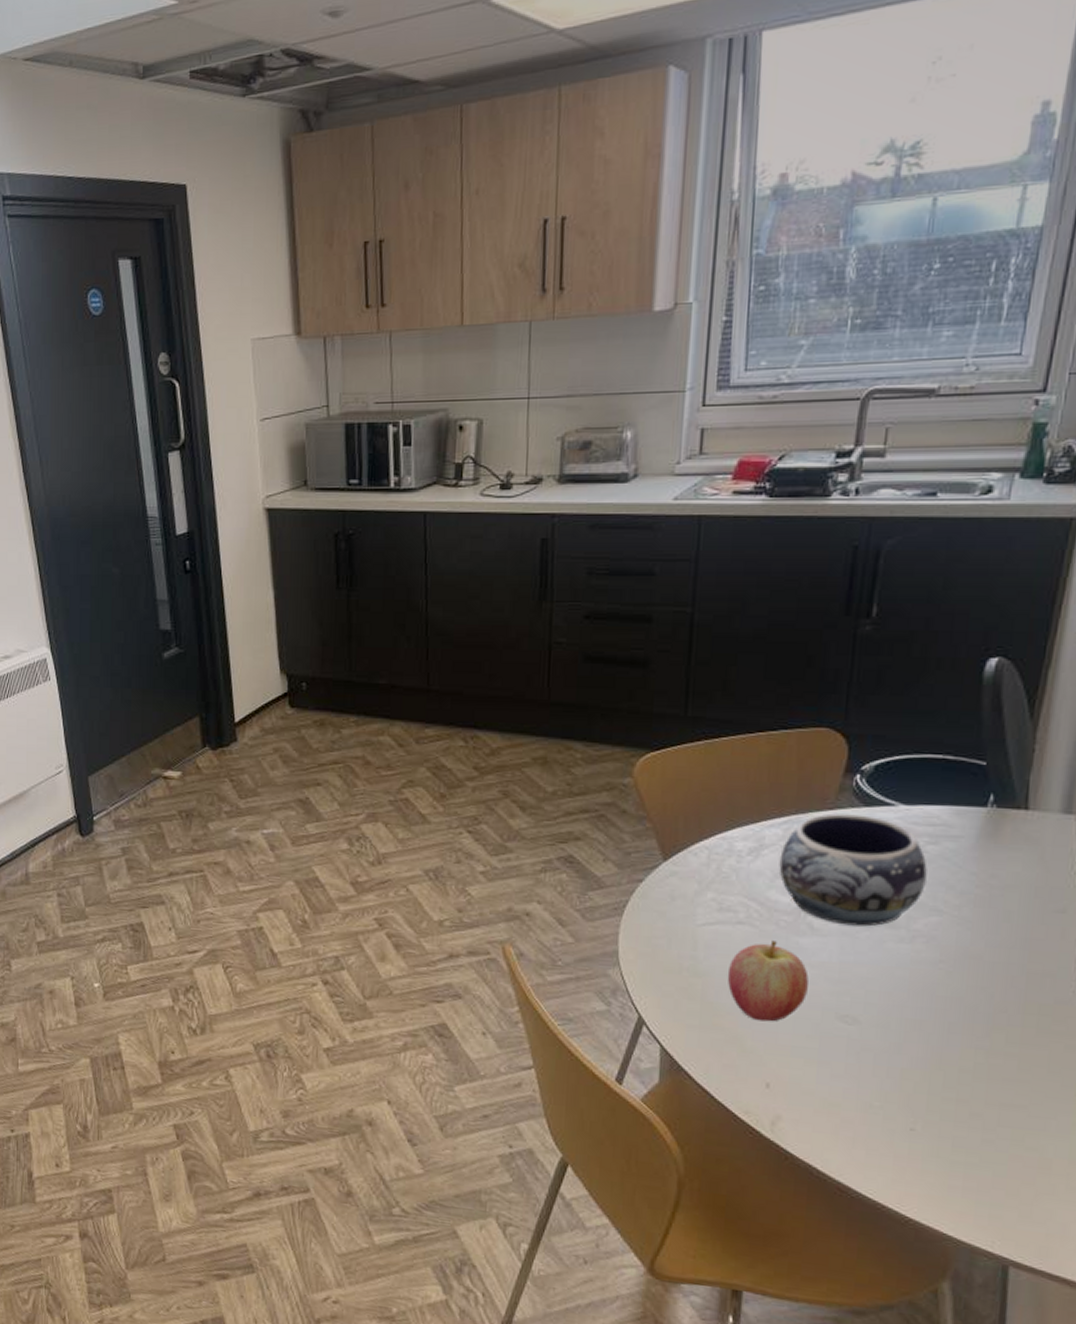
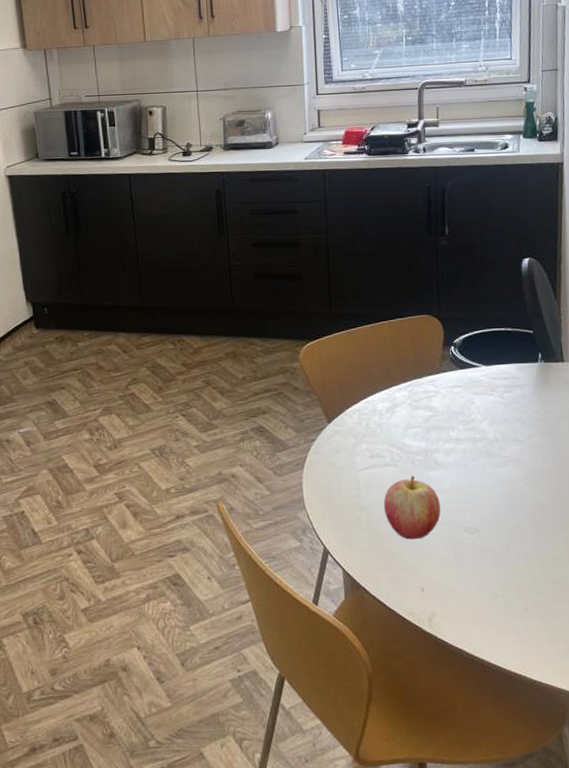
decorative bowl: present [779,814,927,927] -> none [408,376,508,459]

